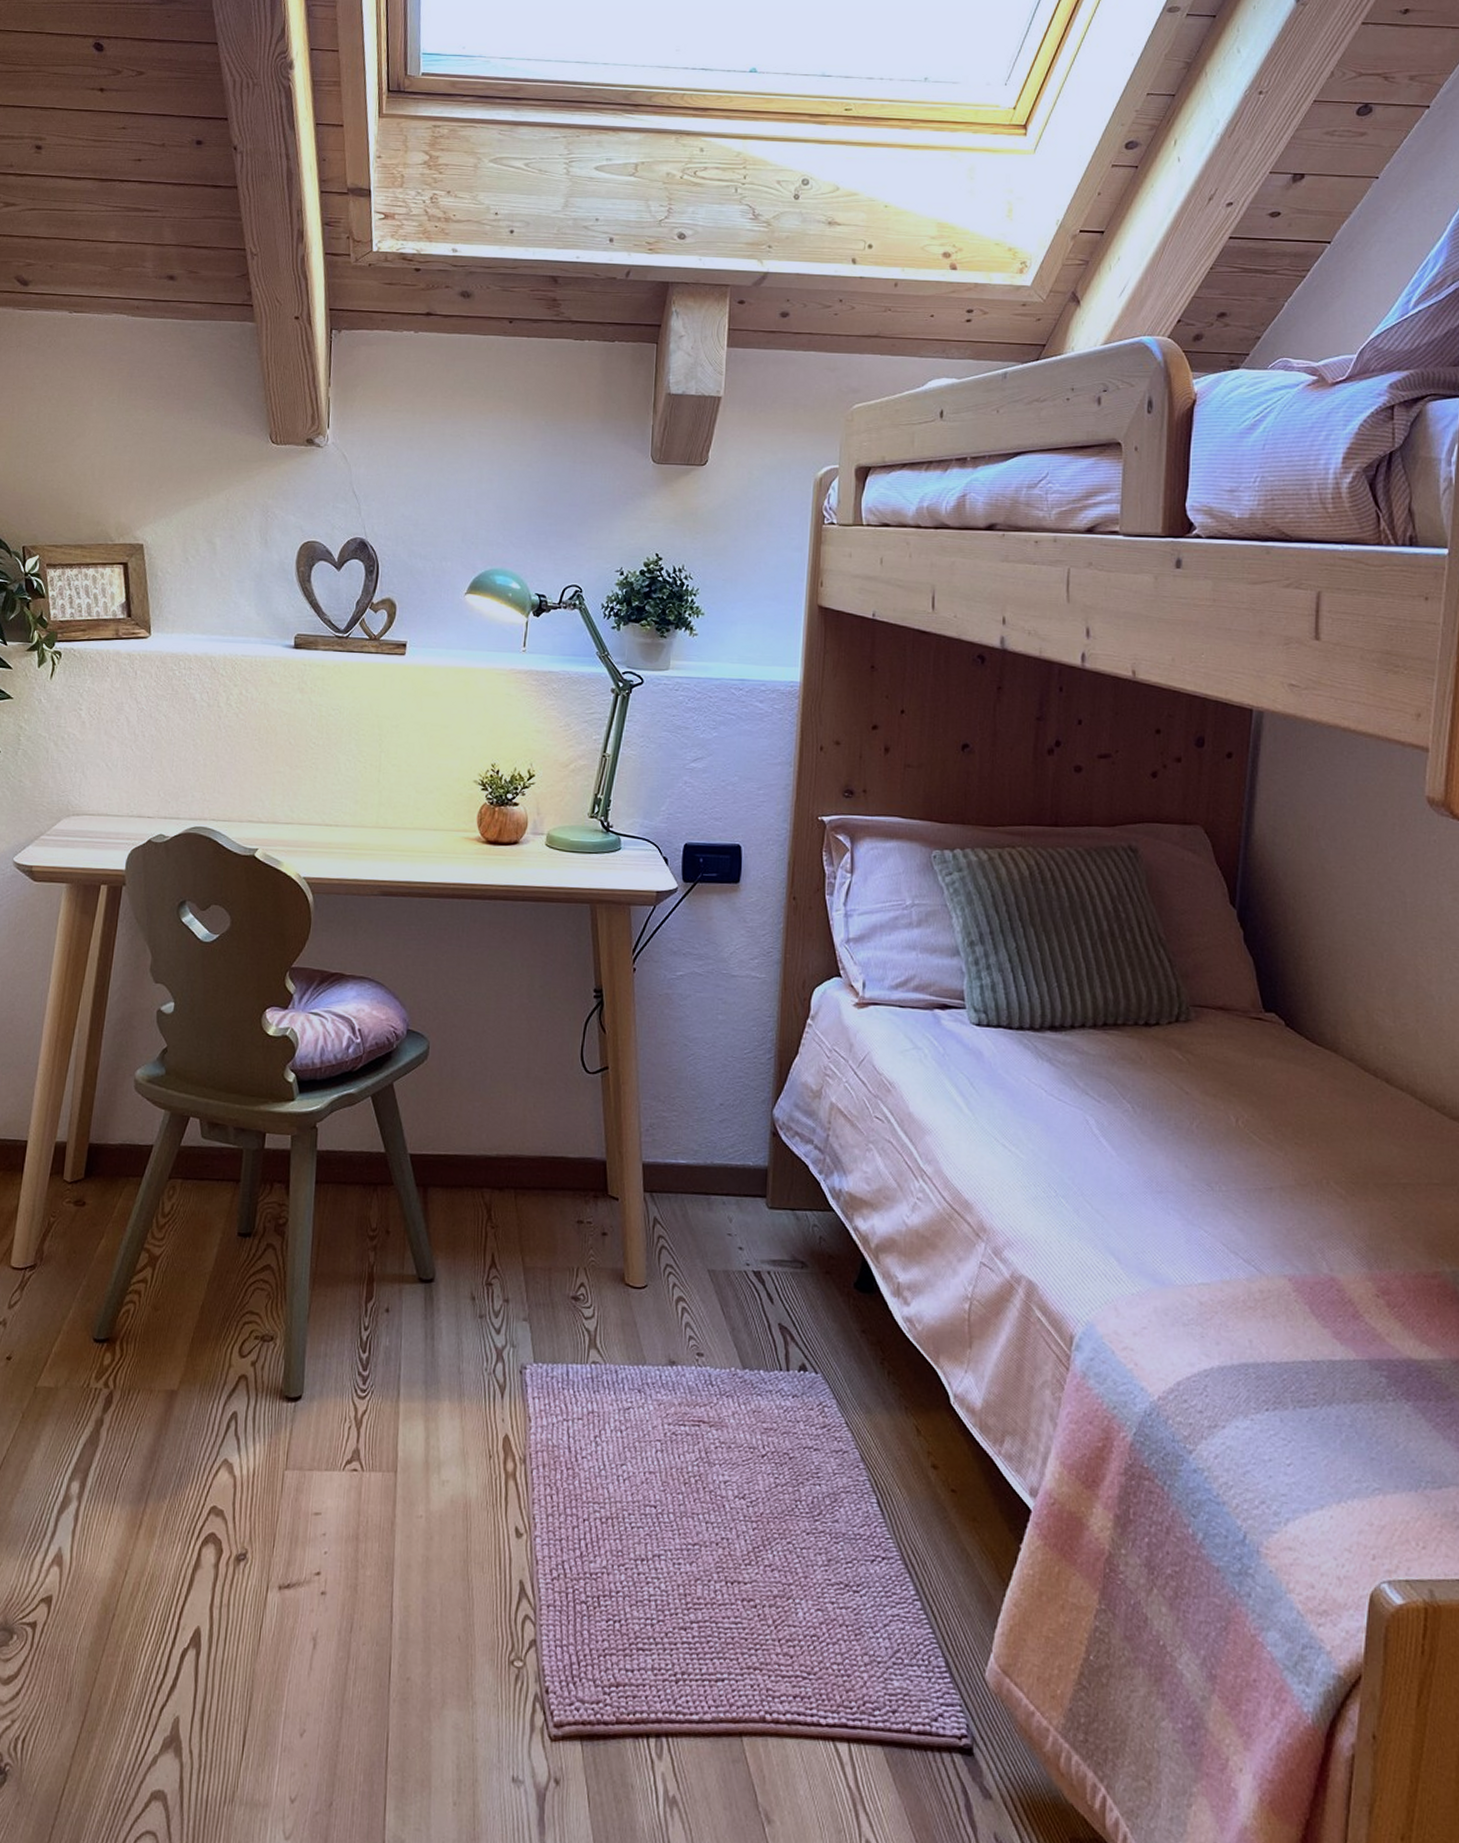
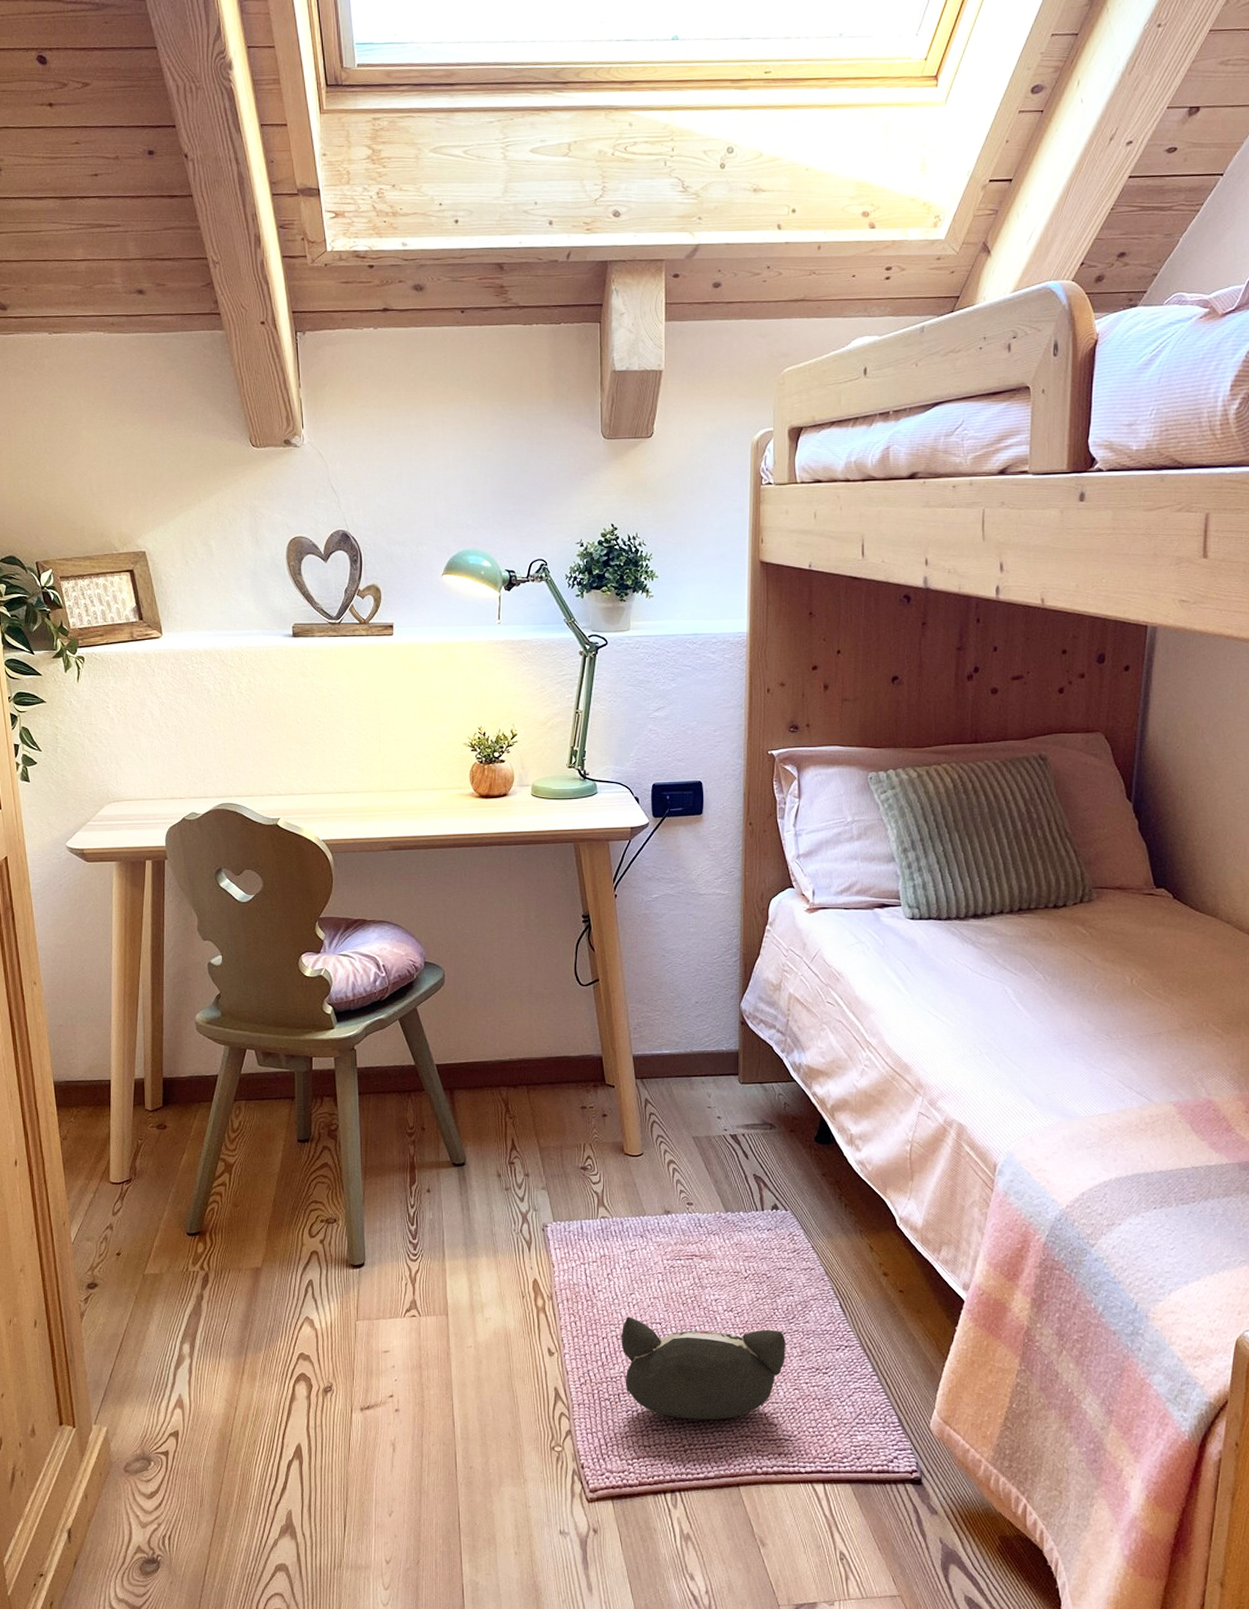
plush toy: none [605,1494,809,1643] -> present [621,1317,785,1420]

